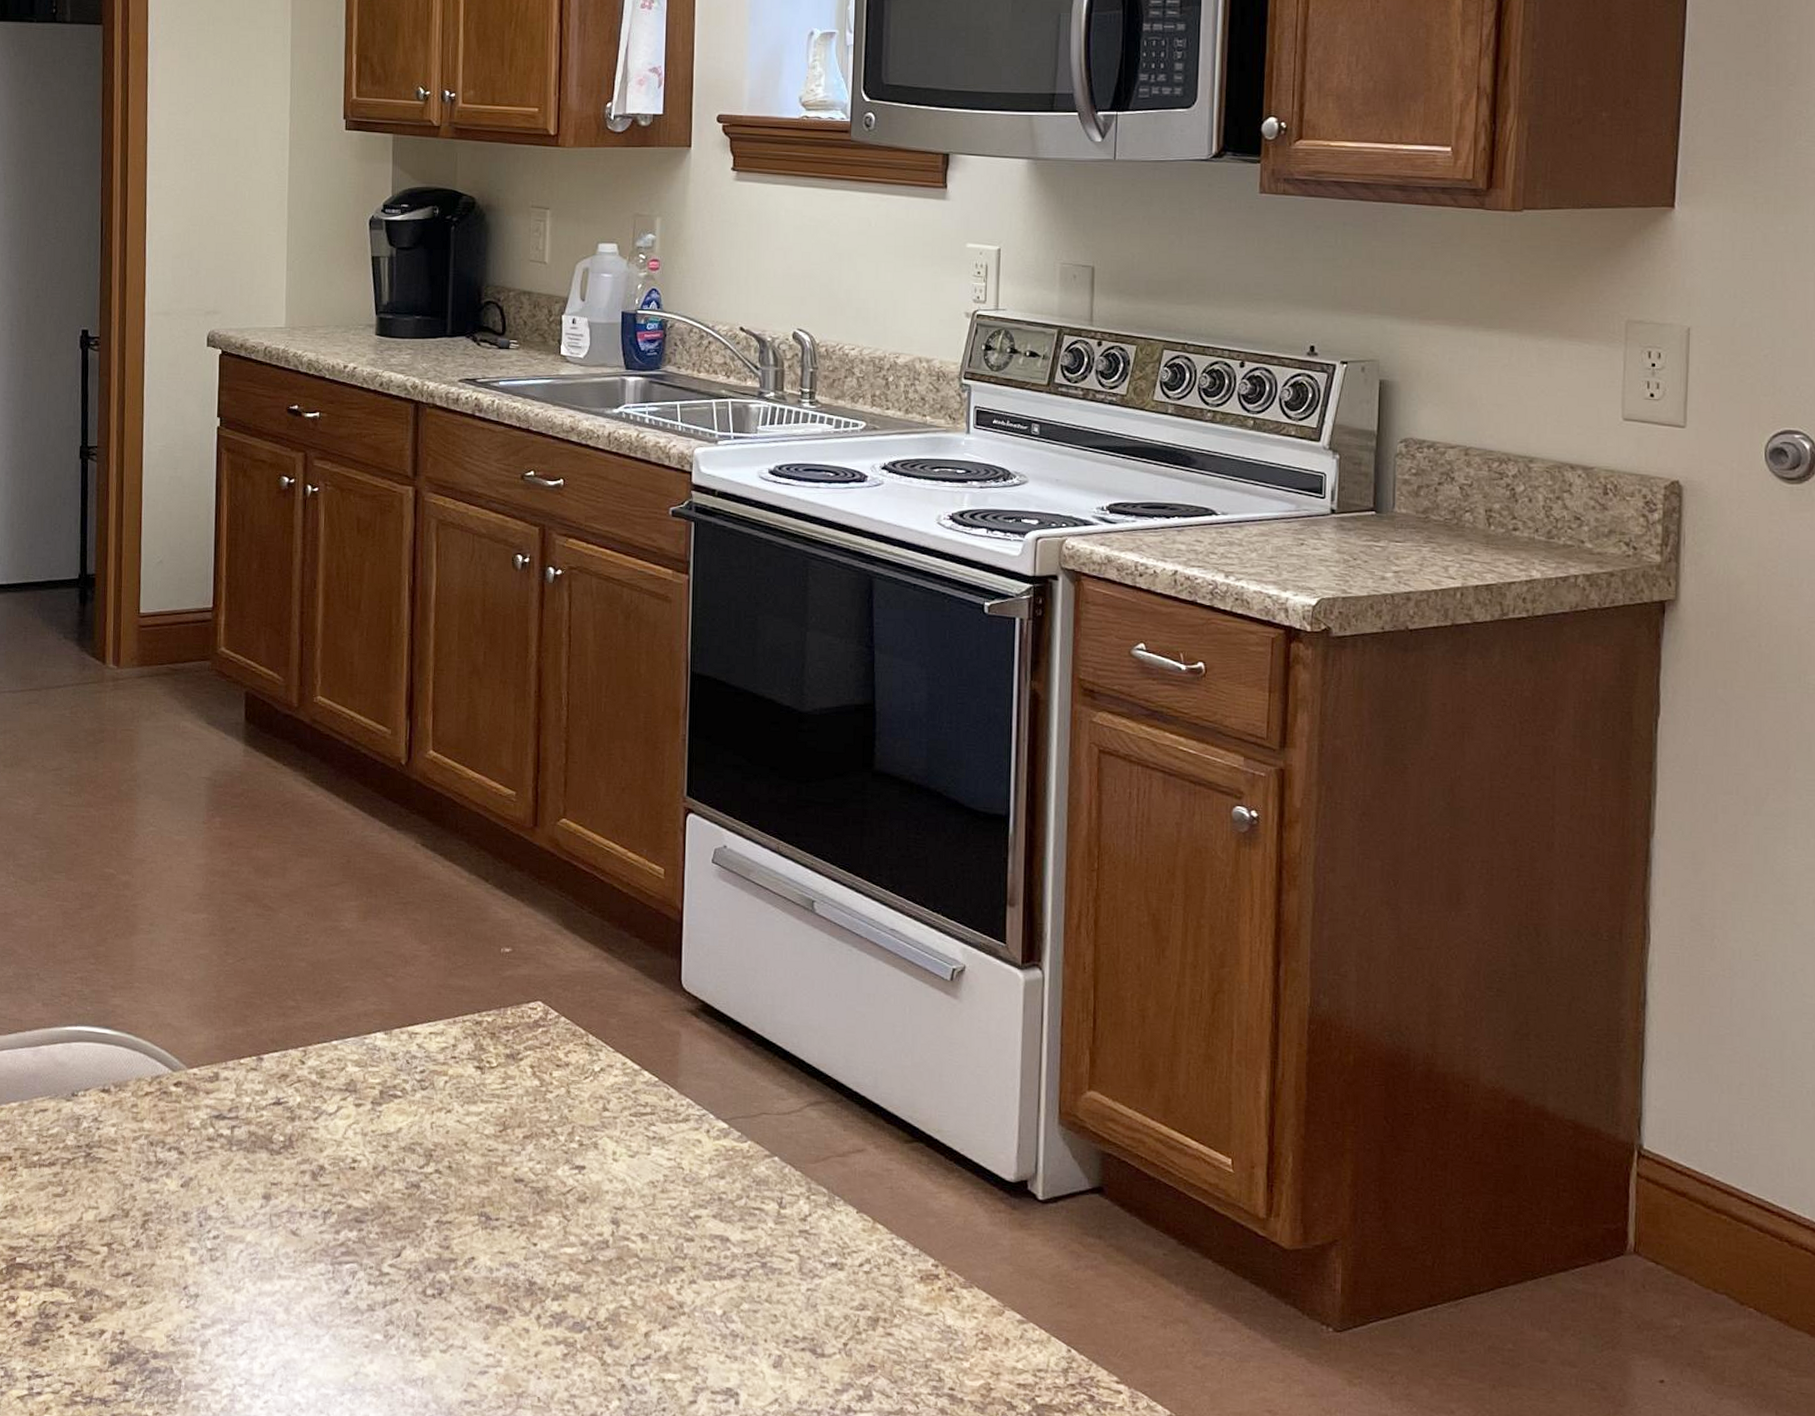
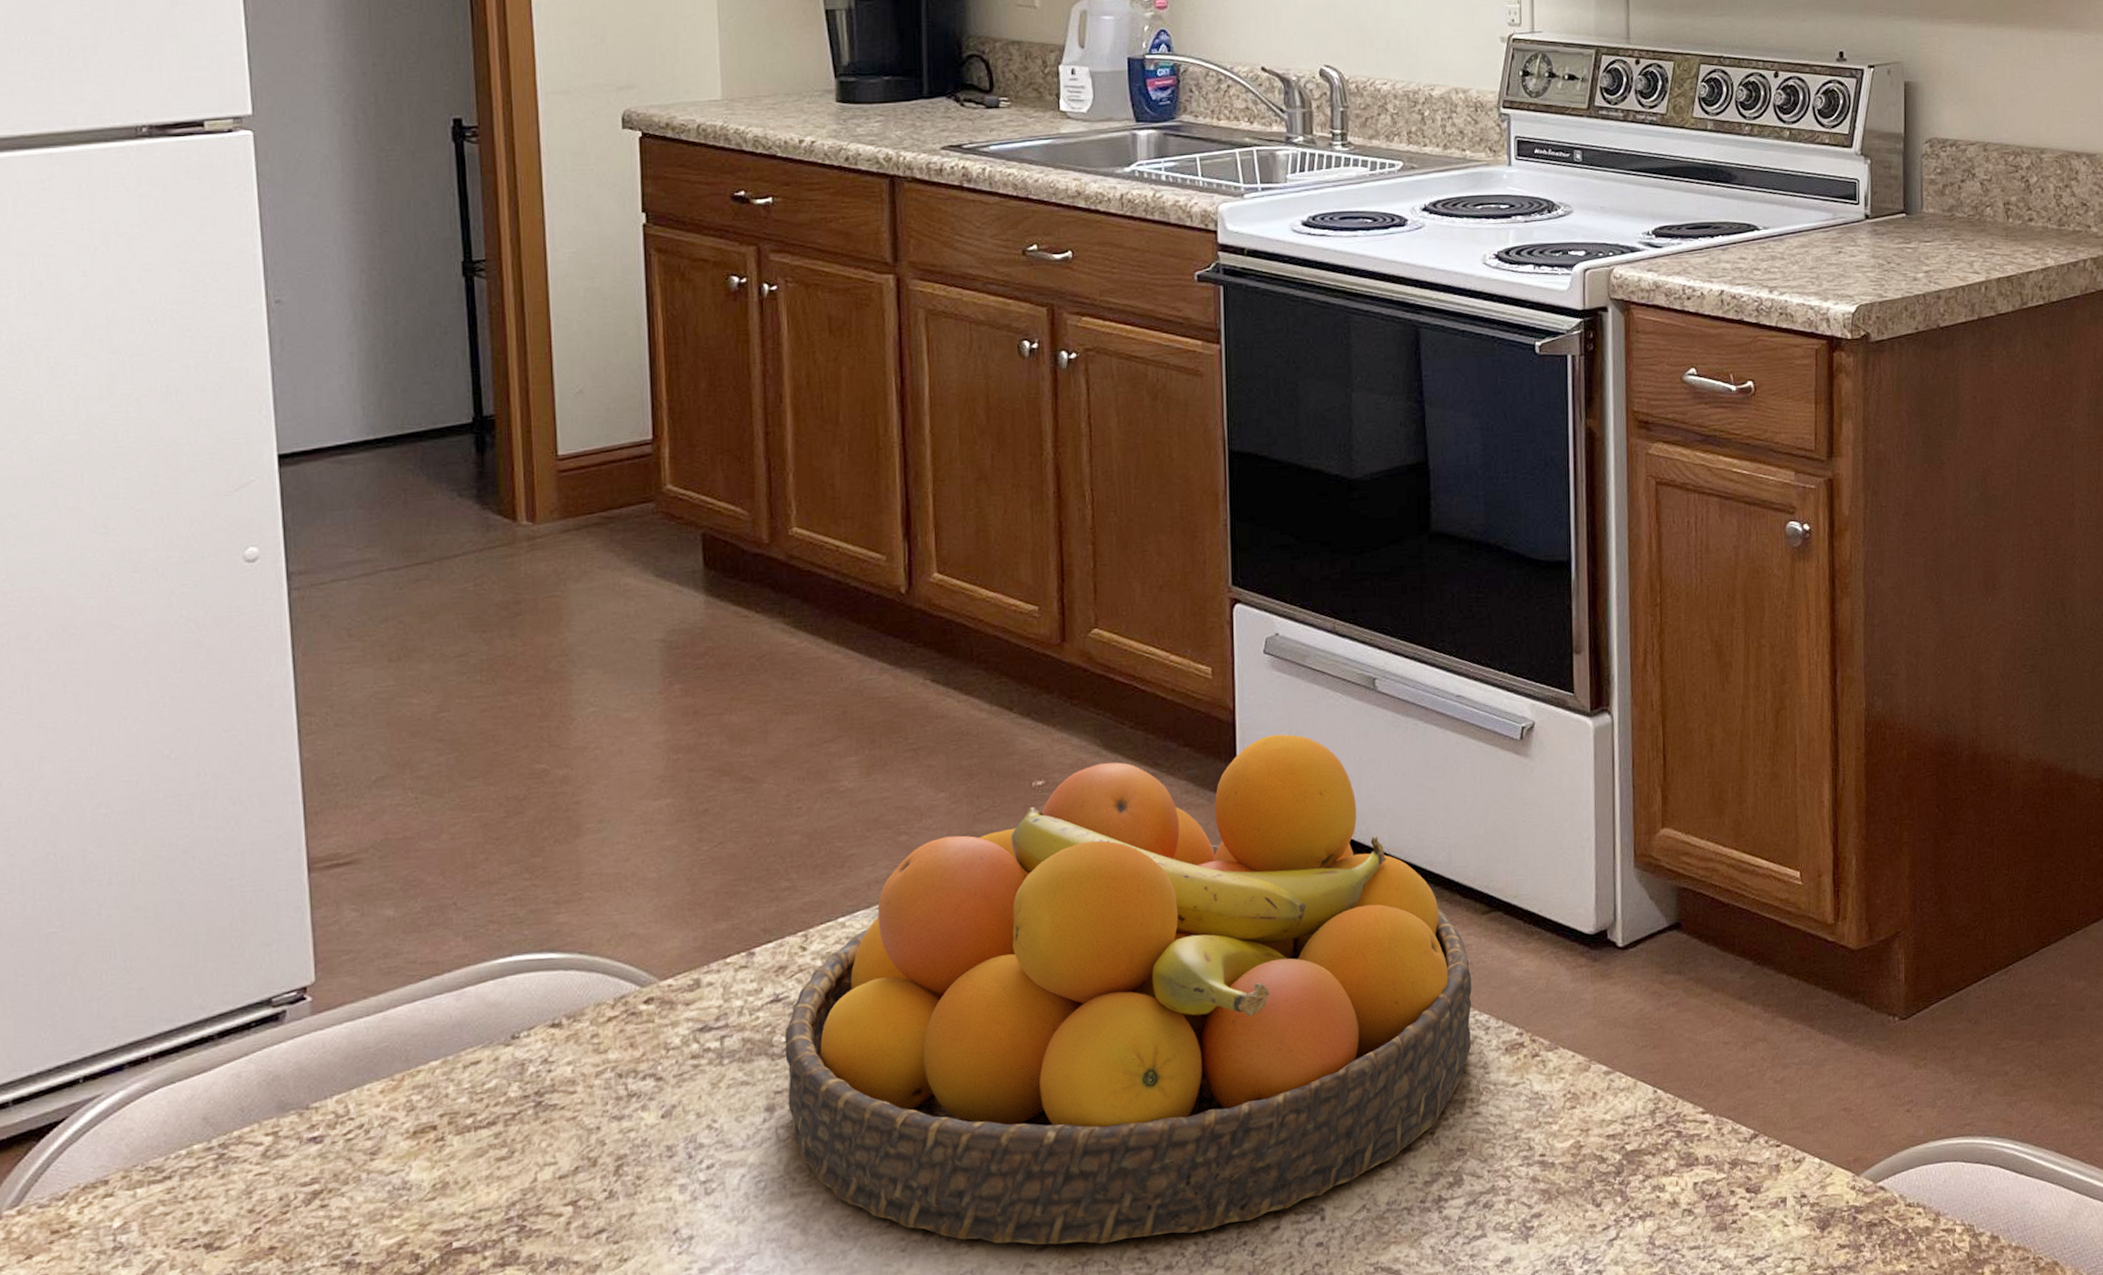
fruit bowl: none [281,939,891,1390] -> present [784,734,1472,1245]

